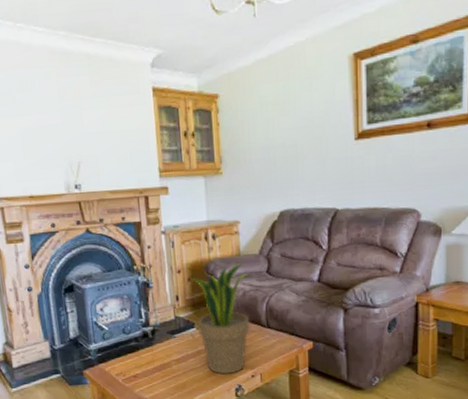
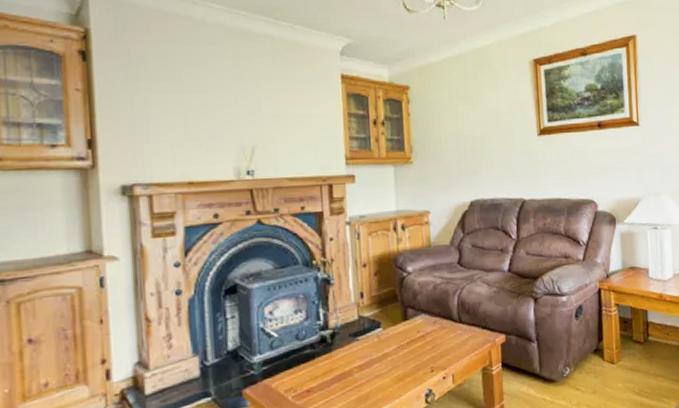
potted plant: present [189,264,254,375] -> none [375,255,445,380]

